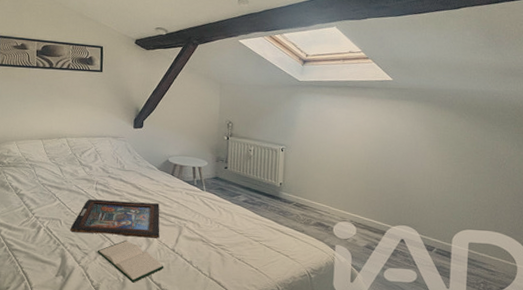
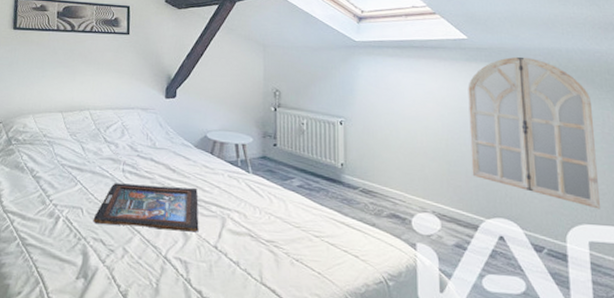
hardback book: present [97,240,164,283] -> none [124,233,205,289]
home mirror: none [385,96,485,218] -> present [468,56,600,210]

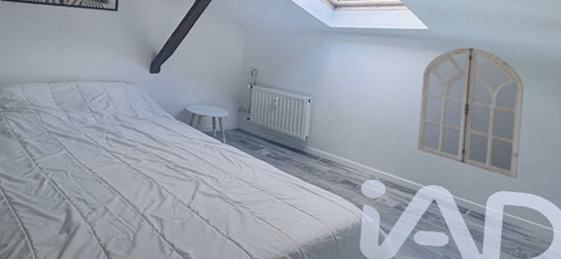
tray: present [93,183,199,233] -> none [77,149,176,194]

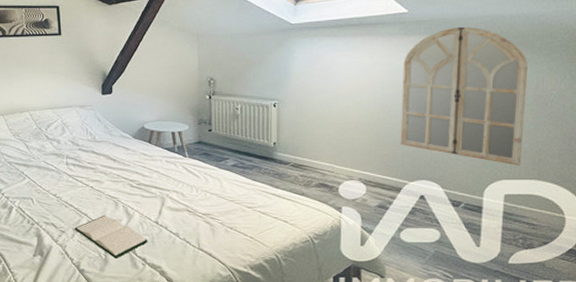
hardback book: none [105,194,179,242] -> present [74,215,148,259]

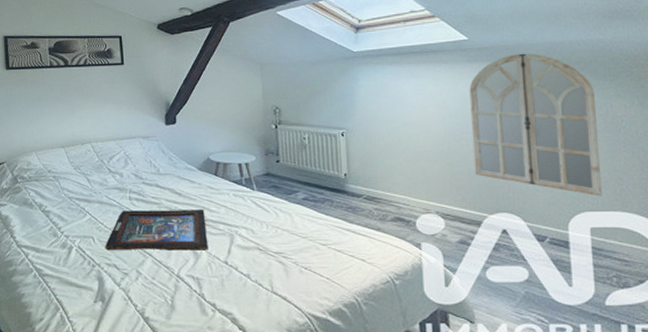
tray: none [43,175,141,211] -> present [105,210,209,251]
hardback book: present [74,215,148,259] -> none [138,254,218,304]

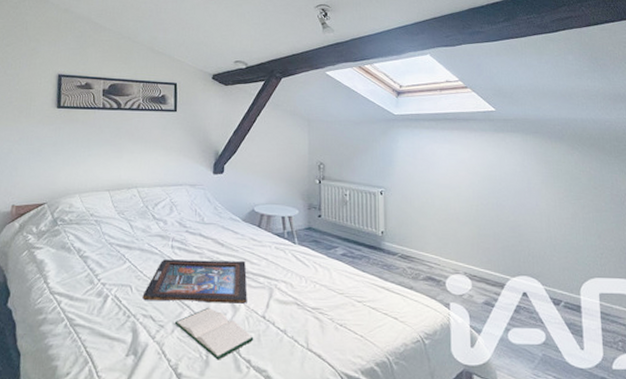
hardback book: none [138,254,218,304] -> present [174,307,254,360]
home mirror: present [469,53,602,197] -> none [496,126,609,264]

